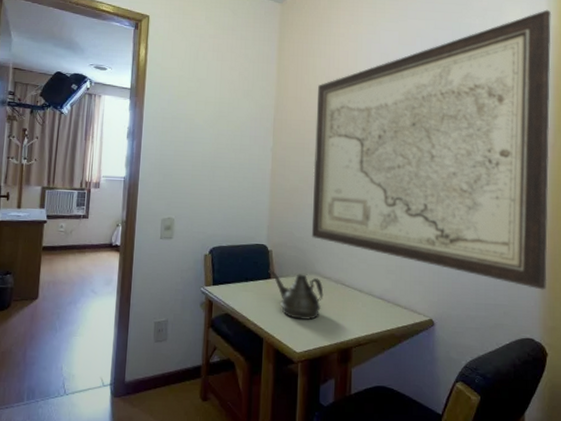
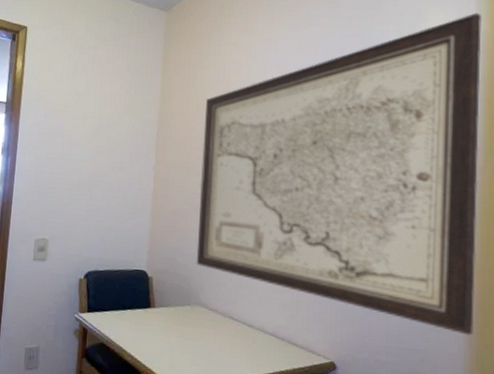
teapot: present [268,270,324,321] -> none [148,298,209,356]

